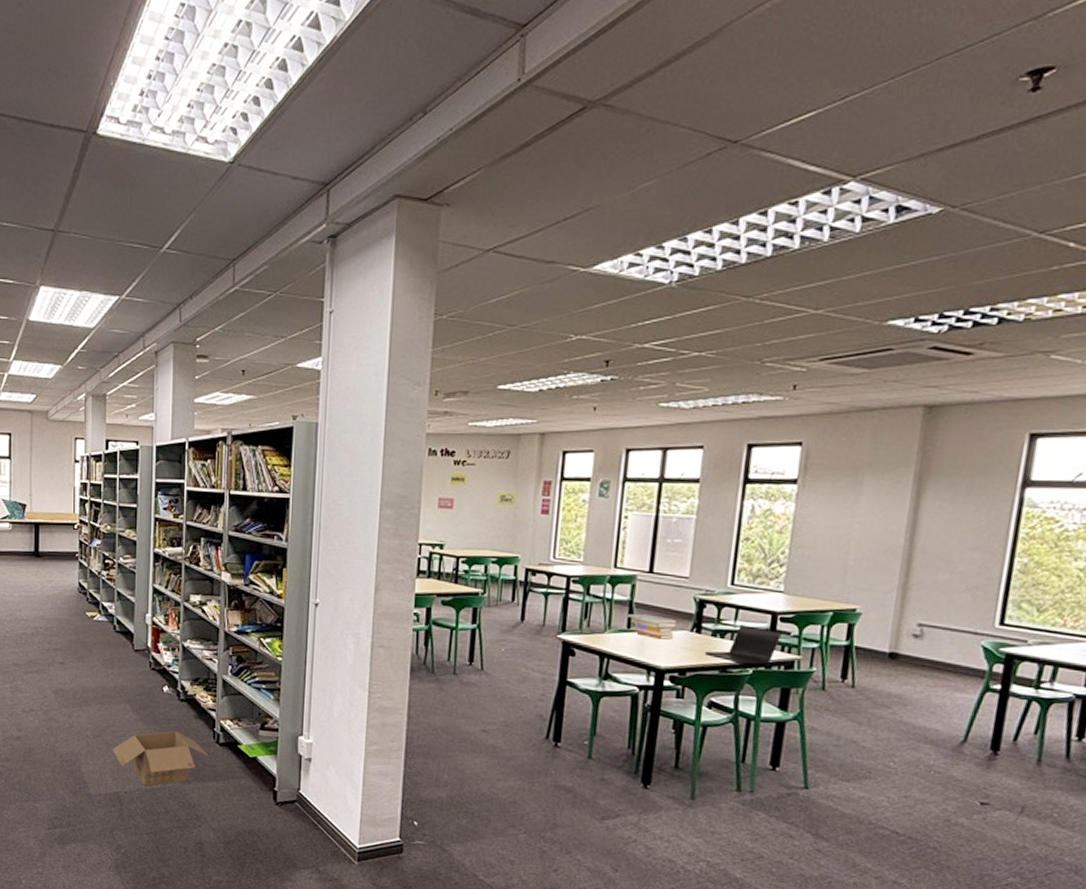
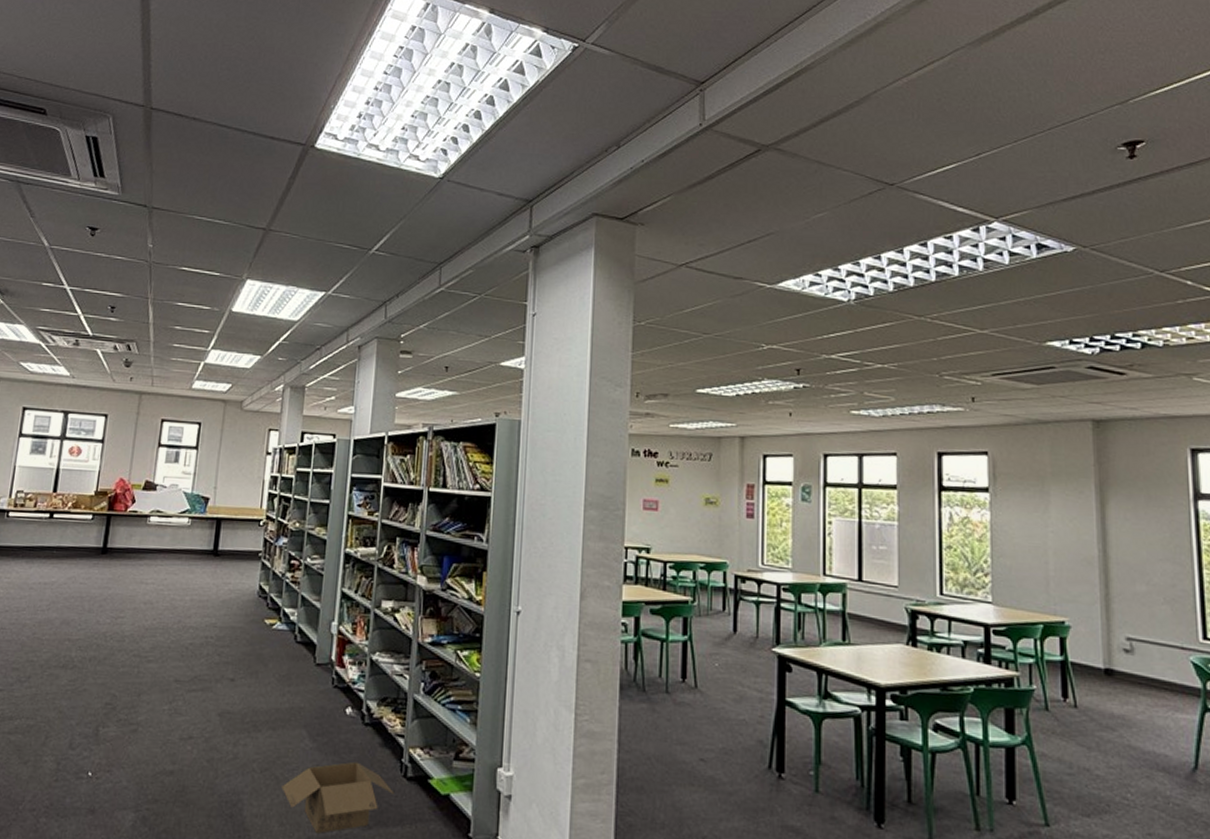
books: present [627,613,677,640] -> none [841,625,892,654]
laptop: present [704,625,783,666] -> none [923,638,998,683]

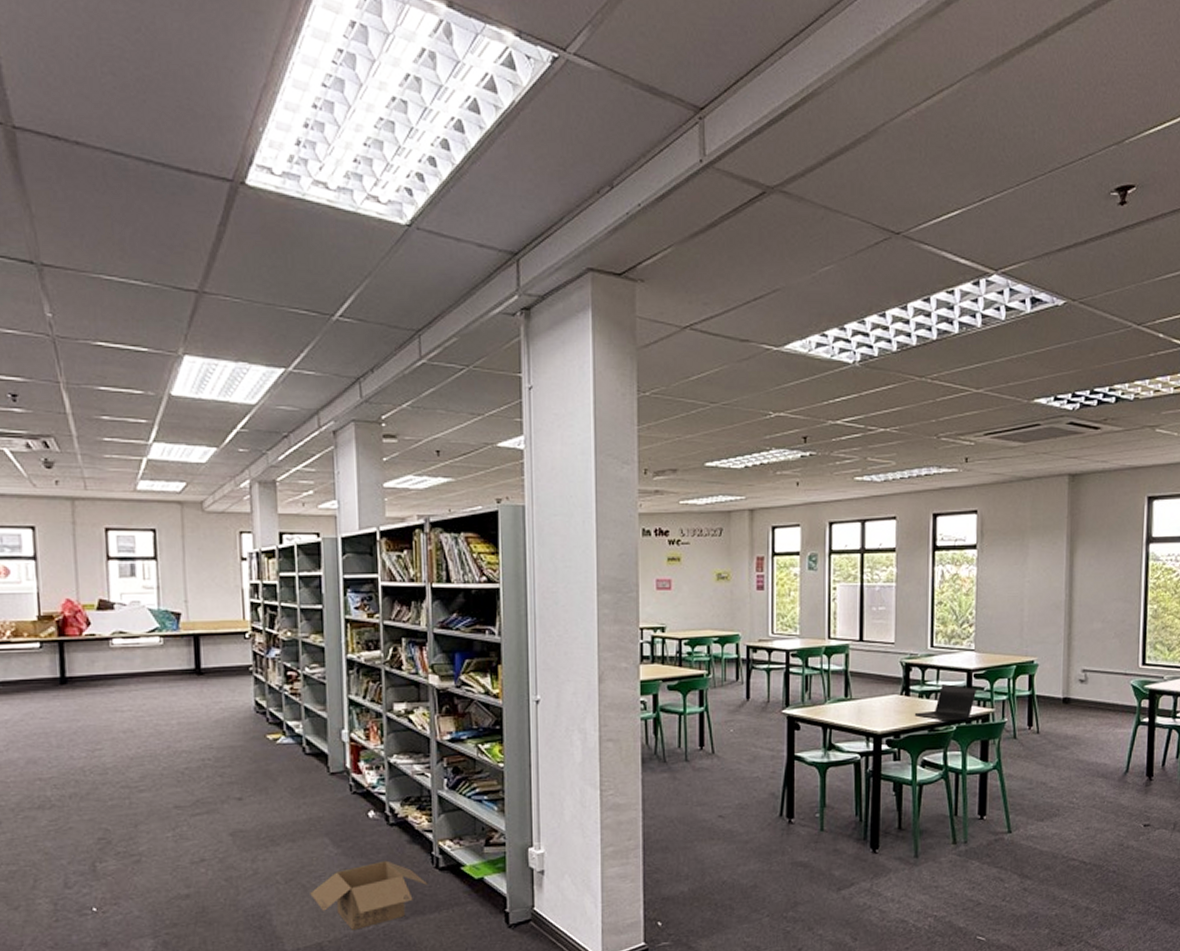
laptop: none [923,638,998,683] -> present [914,684,977,723]

